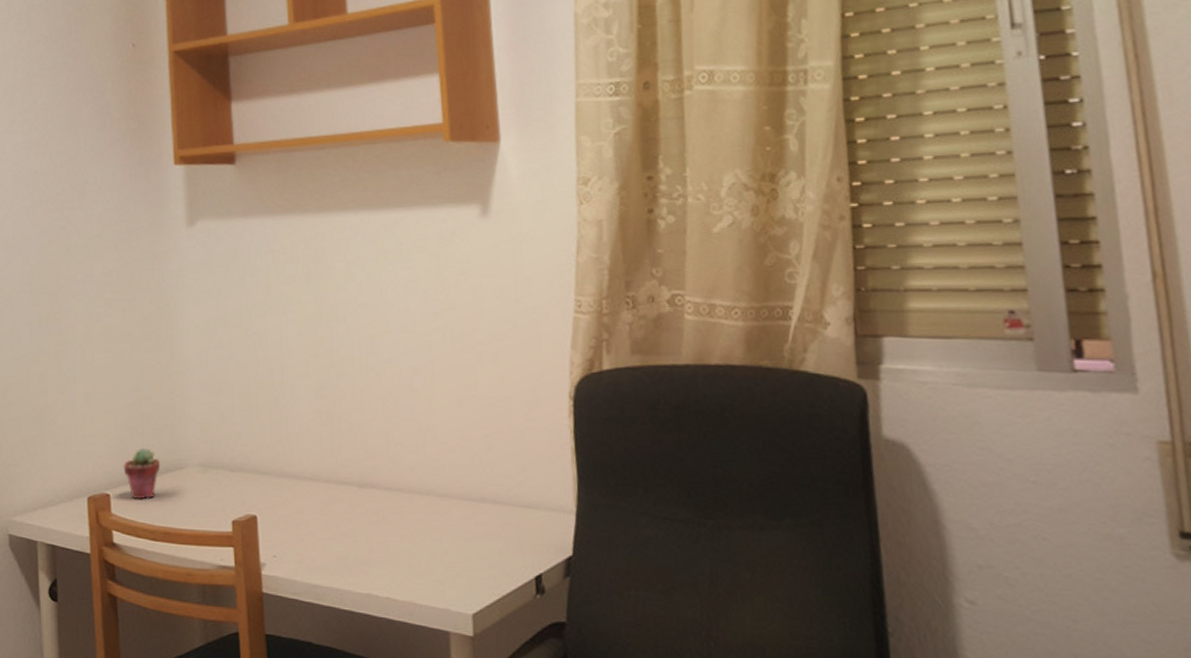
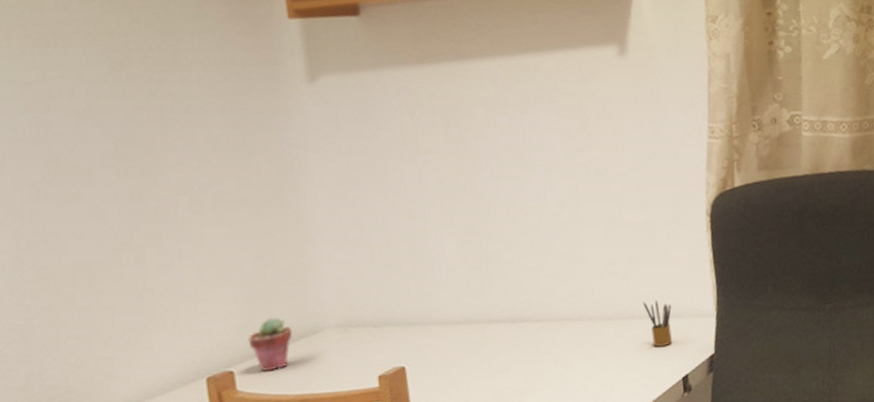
pencil box: none [496,485,526,538] -> present [643,300,672,347]

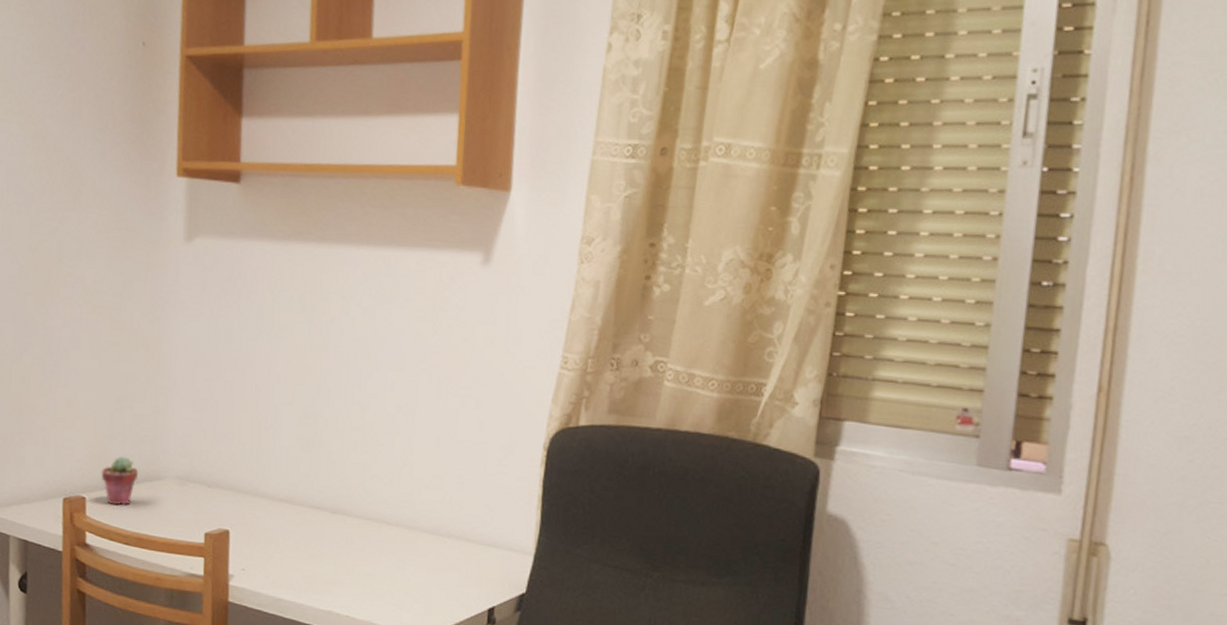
pencil box: present [643,300,672,347] -> none [462,523,490,573]

